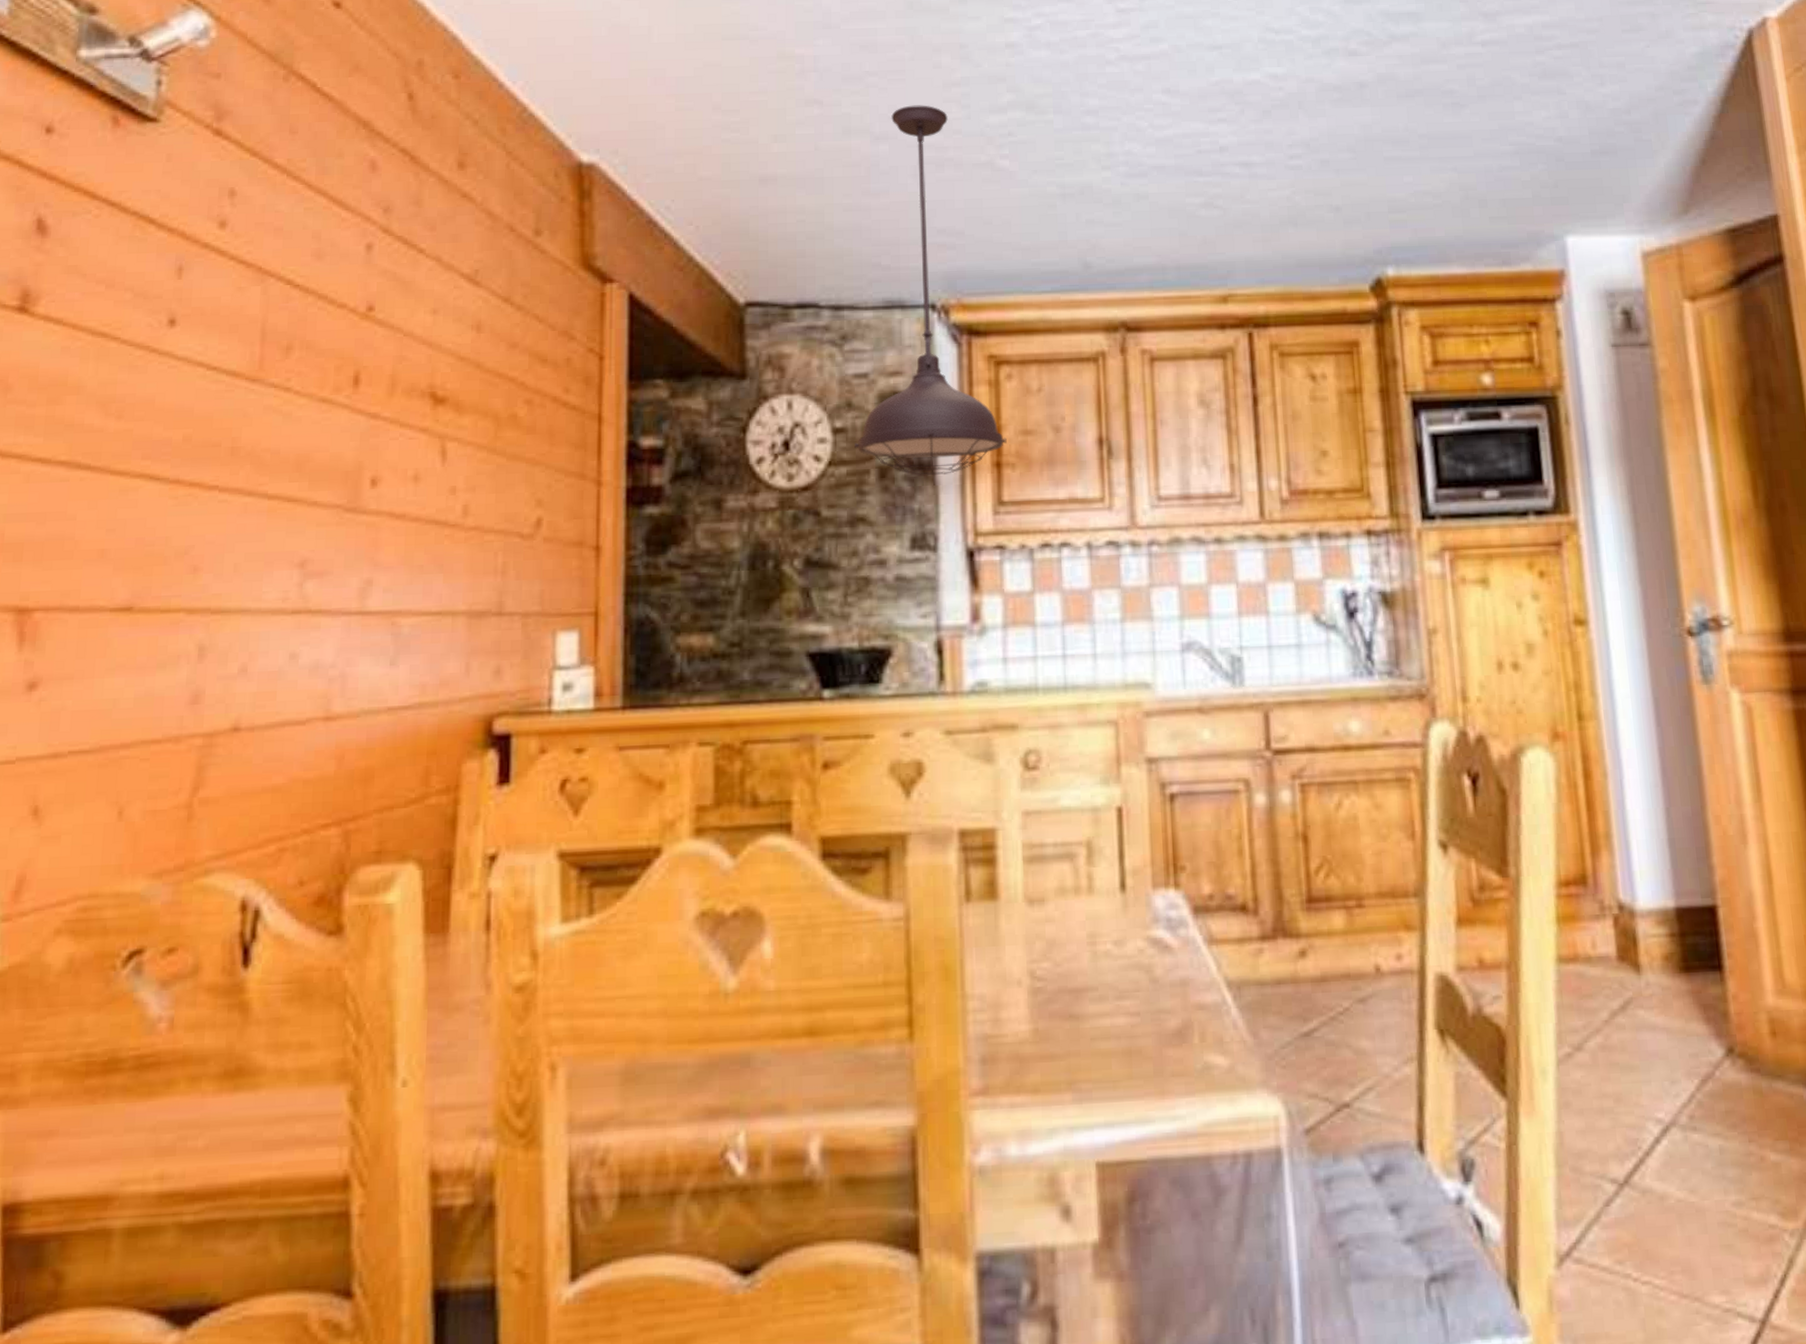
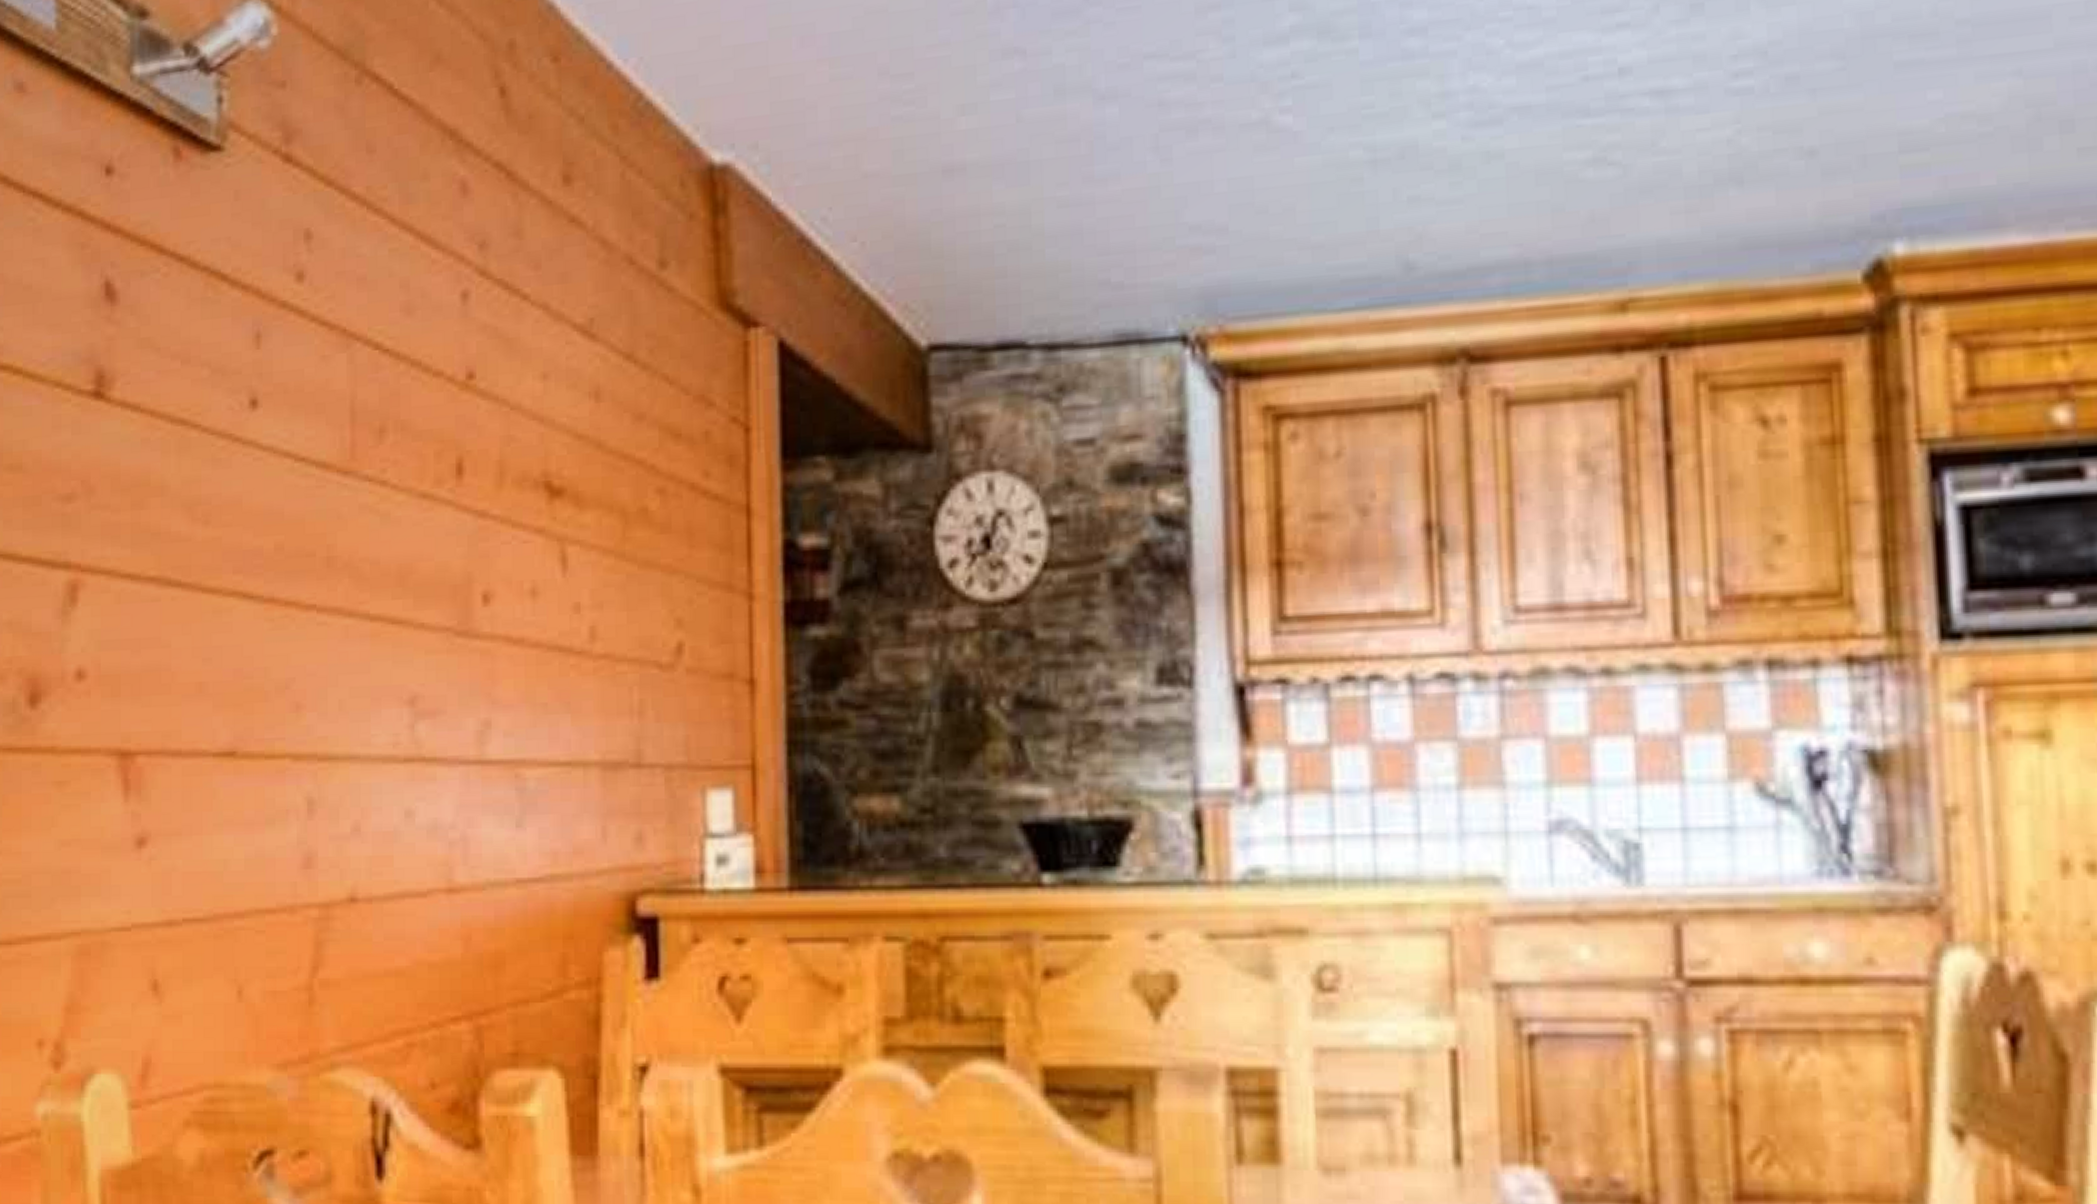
light fixture: present [854,105,1007,476] -> none [1078,42,1291,582]

